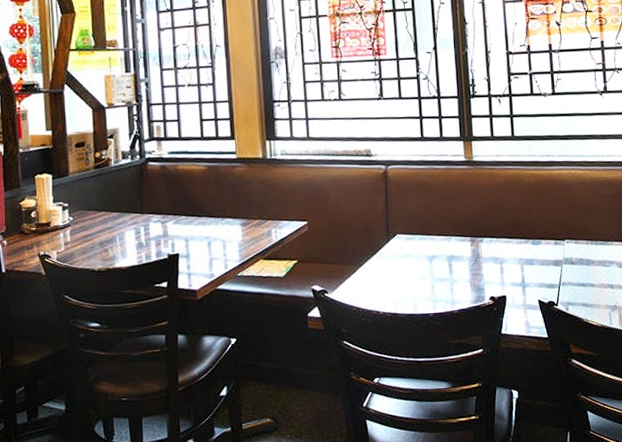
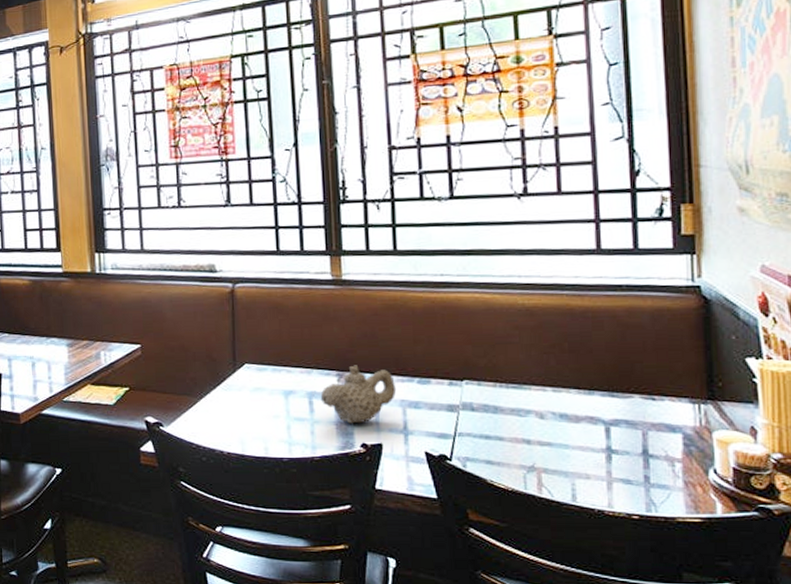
teapot: none [457,231,516,281] -> present [320,365,397,424]

